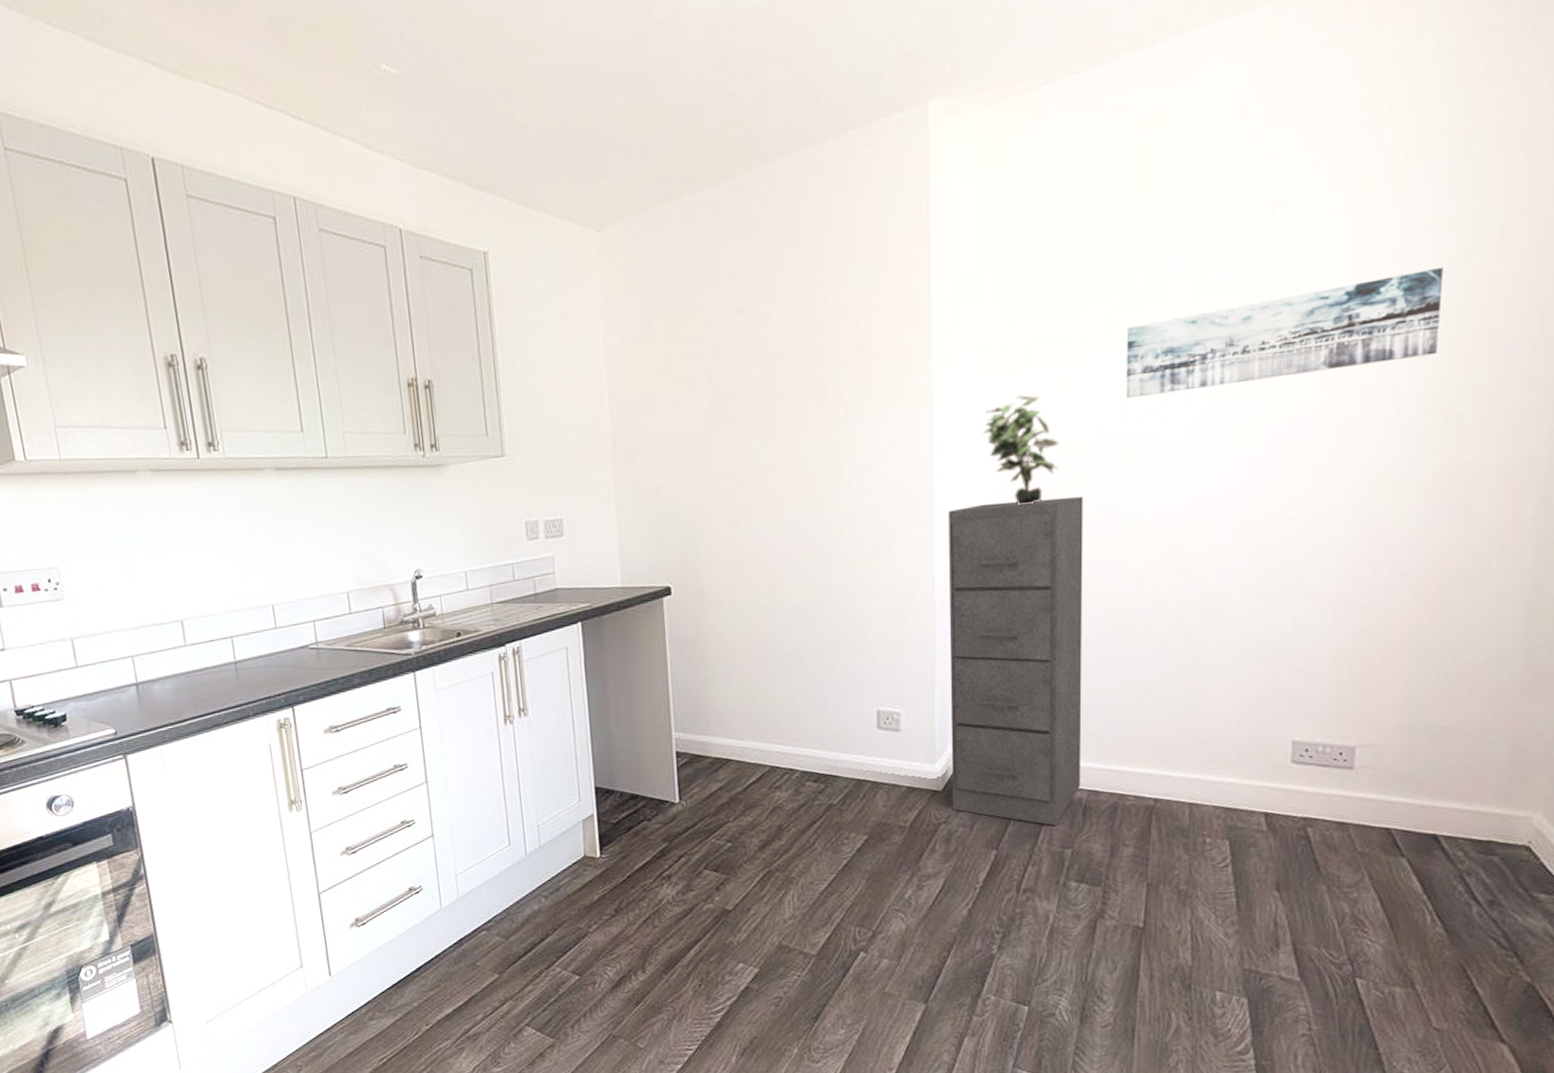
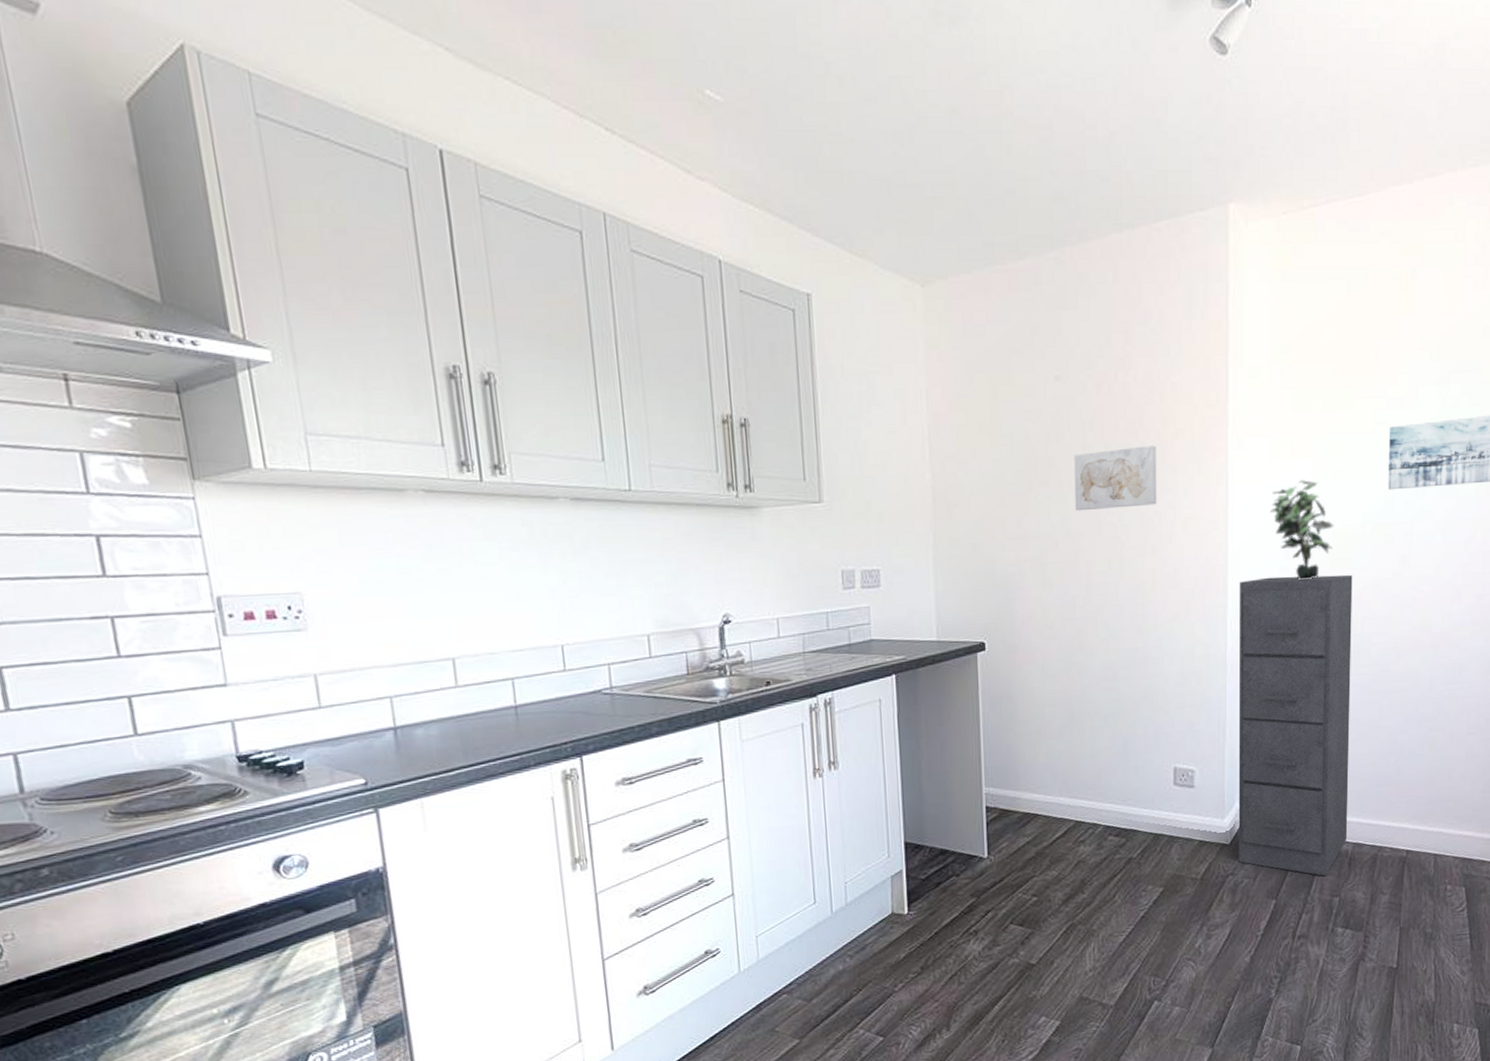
wall art: none [760,371,852,447] -> present [1074,445,1157,511]

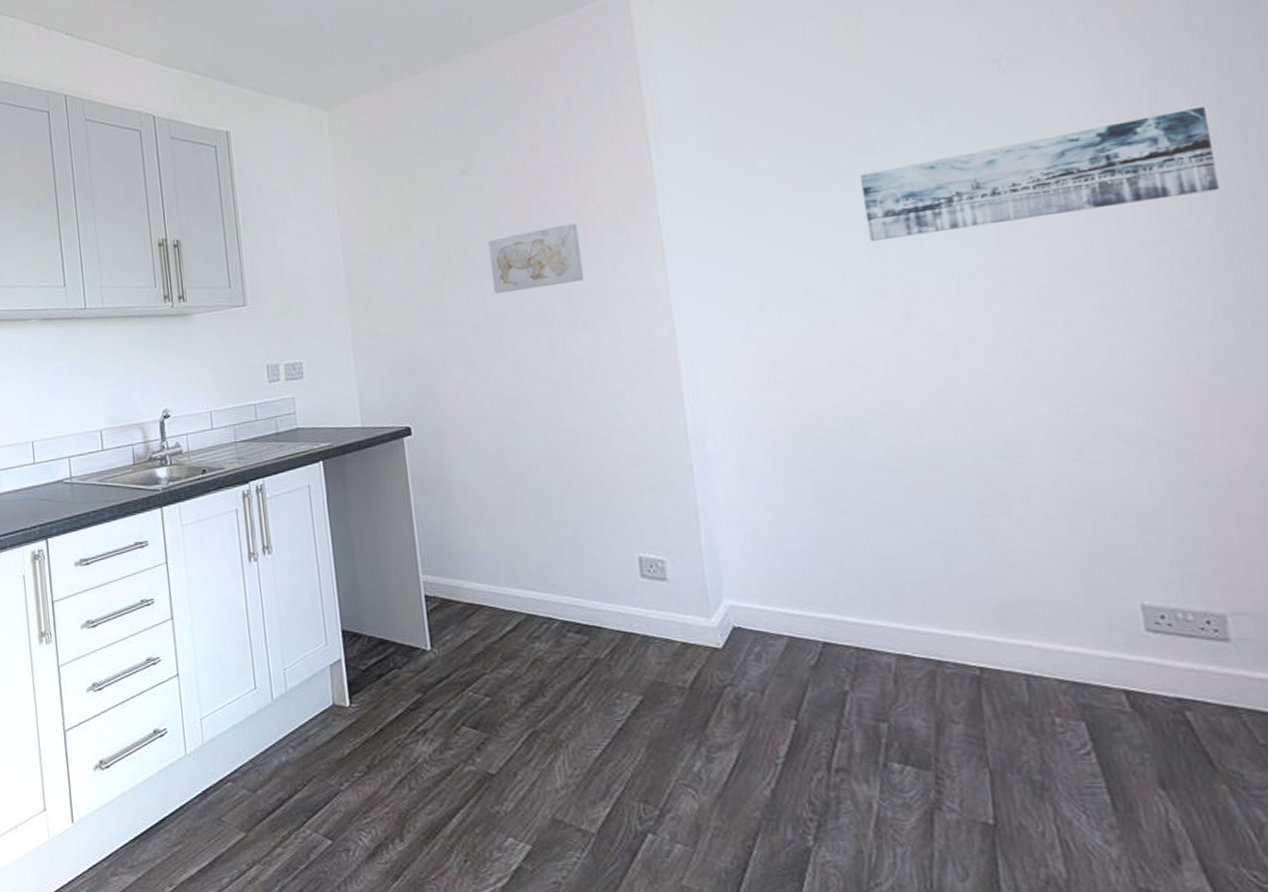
filing cabinet: present [1238,574,1353,877] -> none [693,337,887,696]
potted plant: present [1270,480,1334,581] -> none [720,240,807,348]

